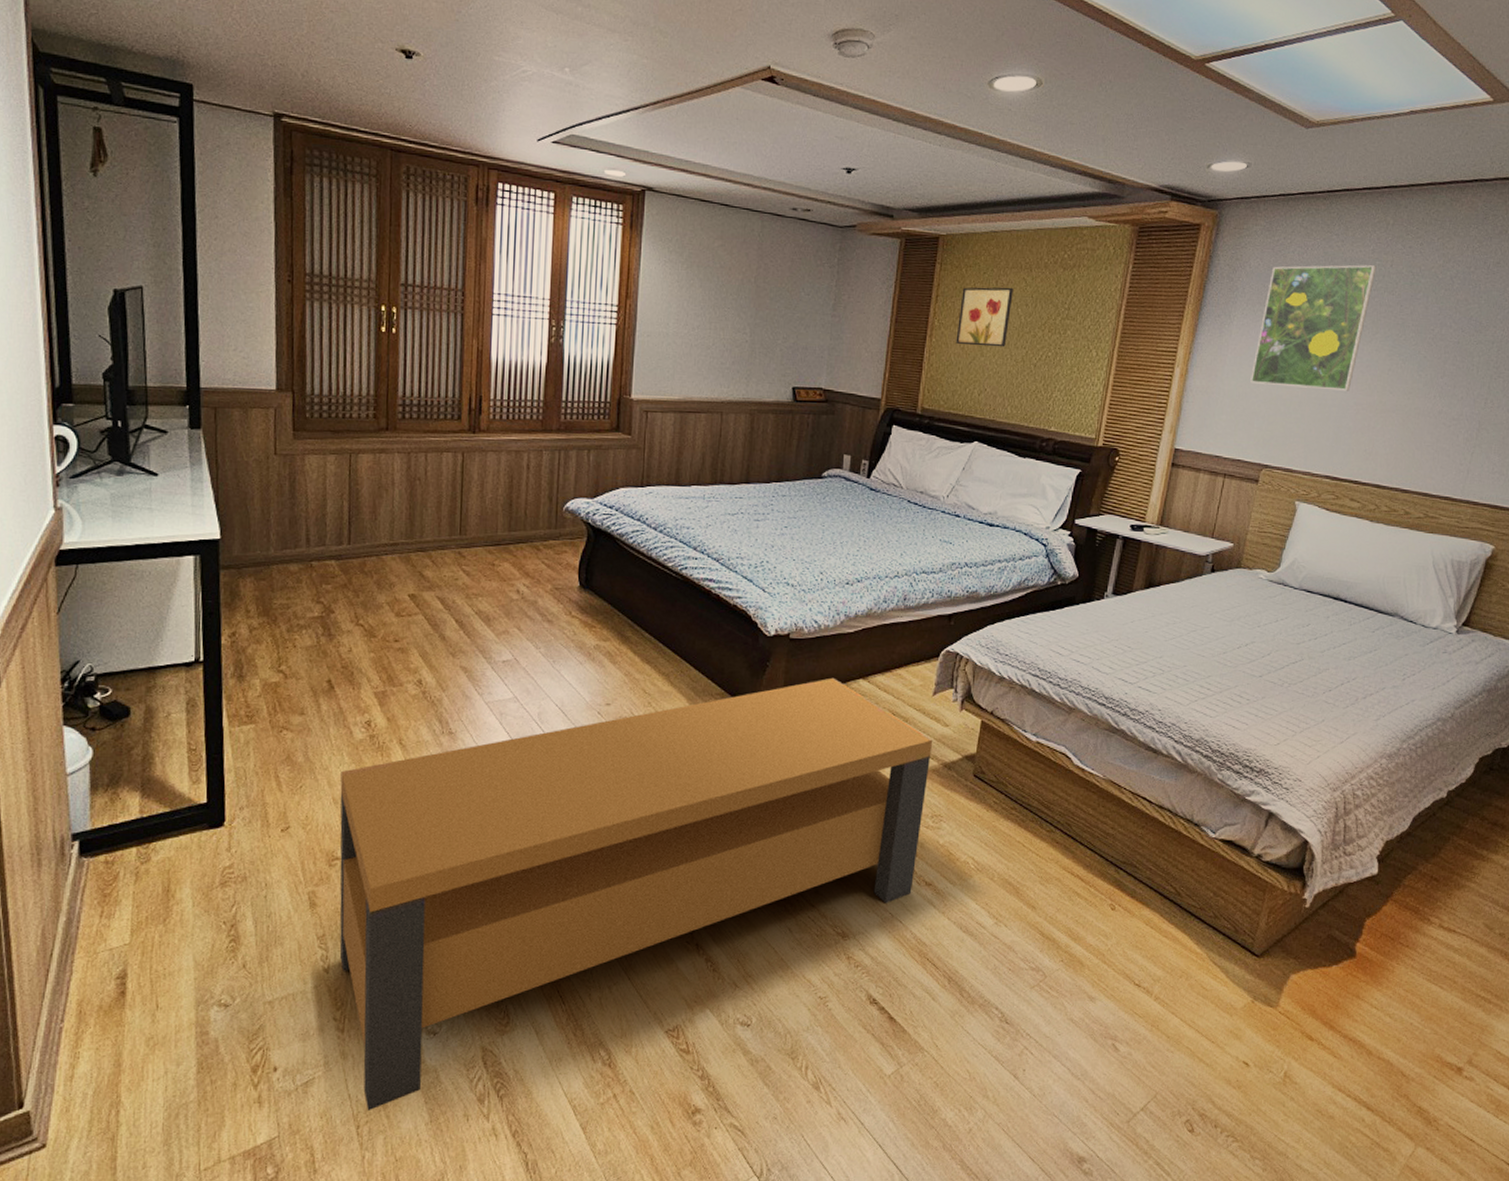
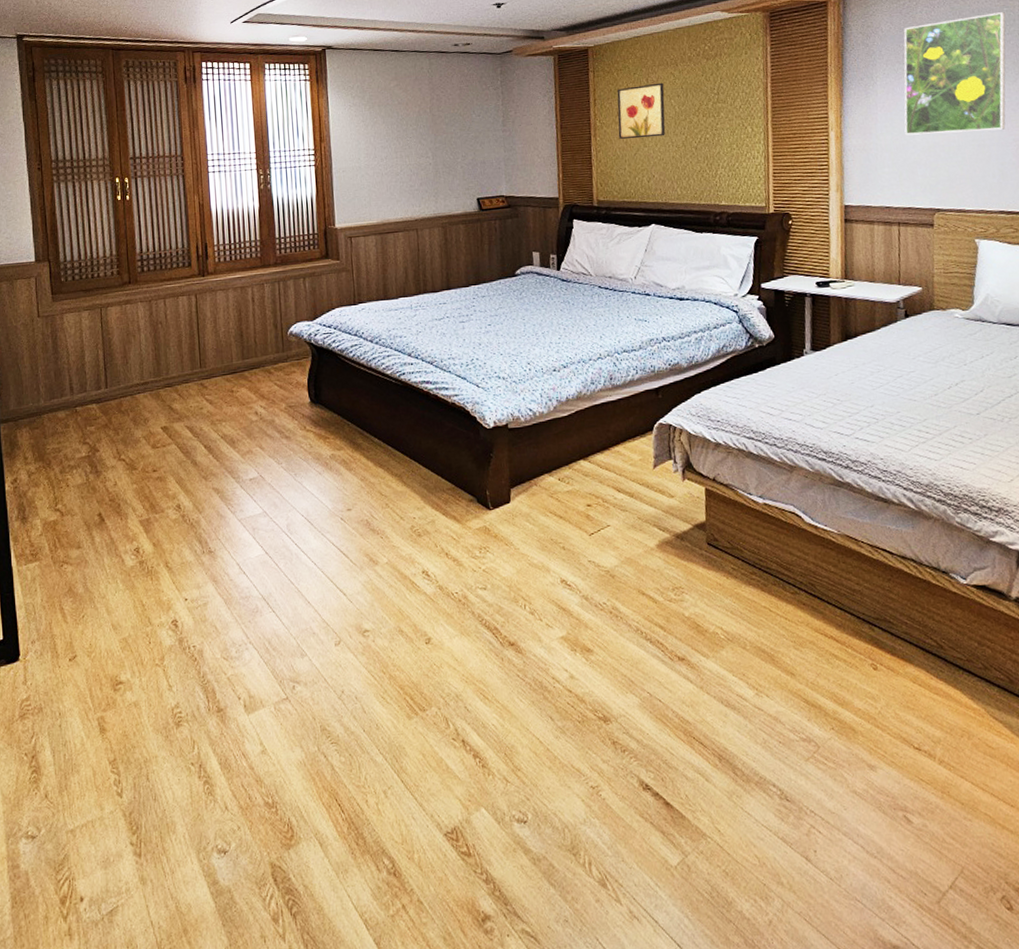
bench: present [339,677,933,1112] -> none [117,461,666,938]

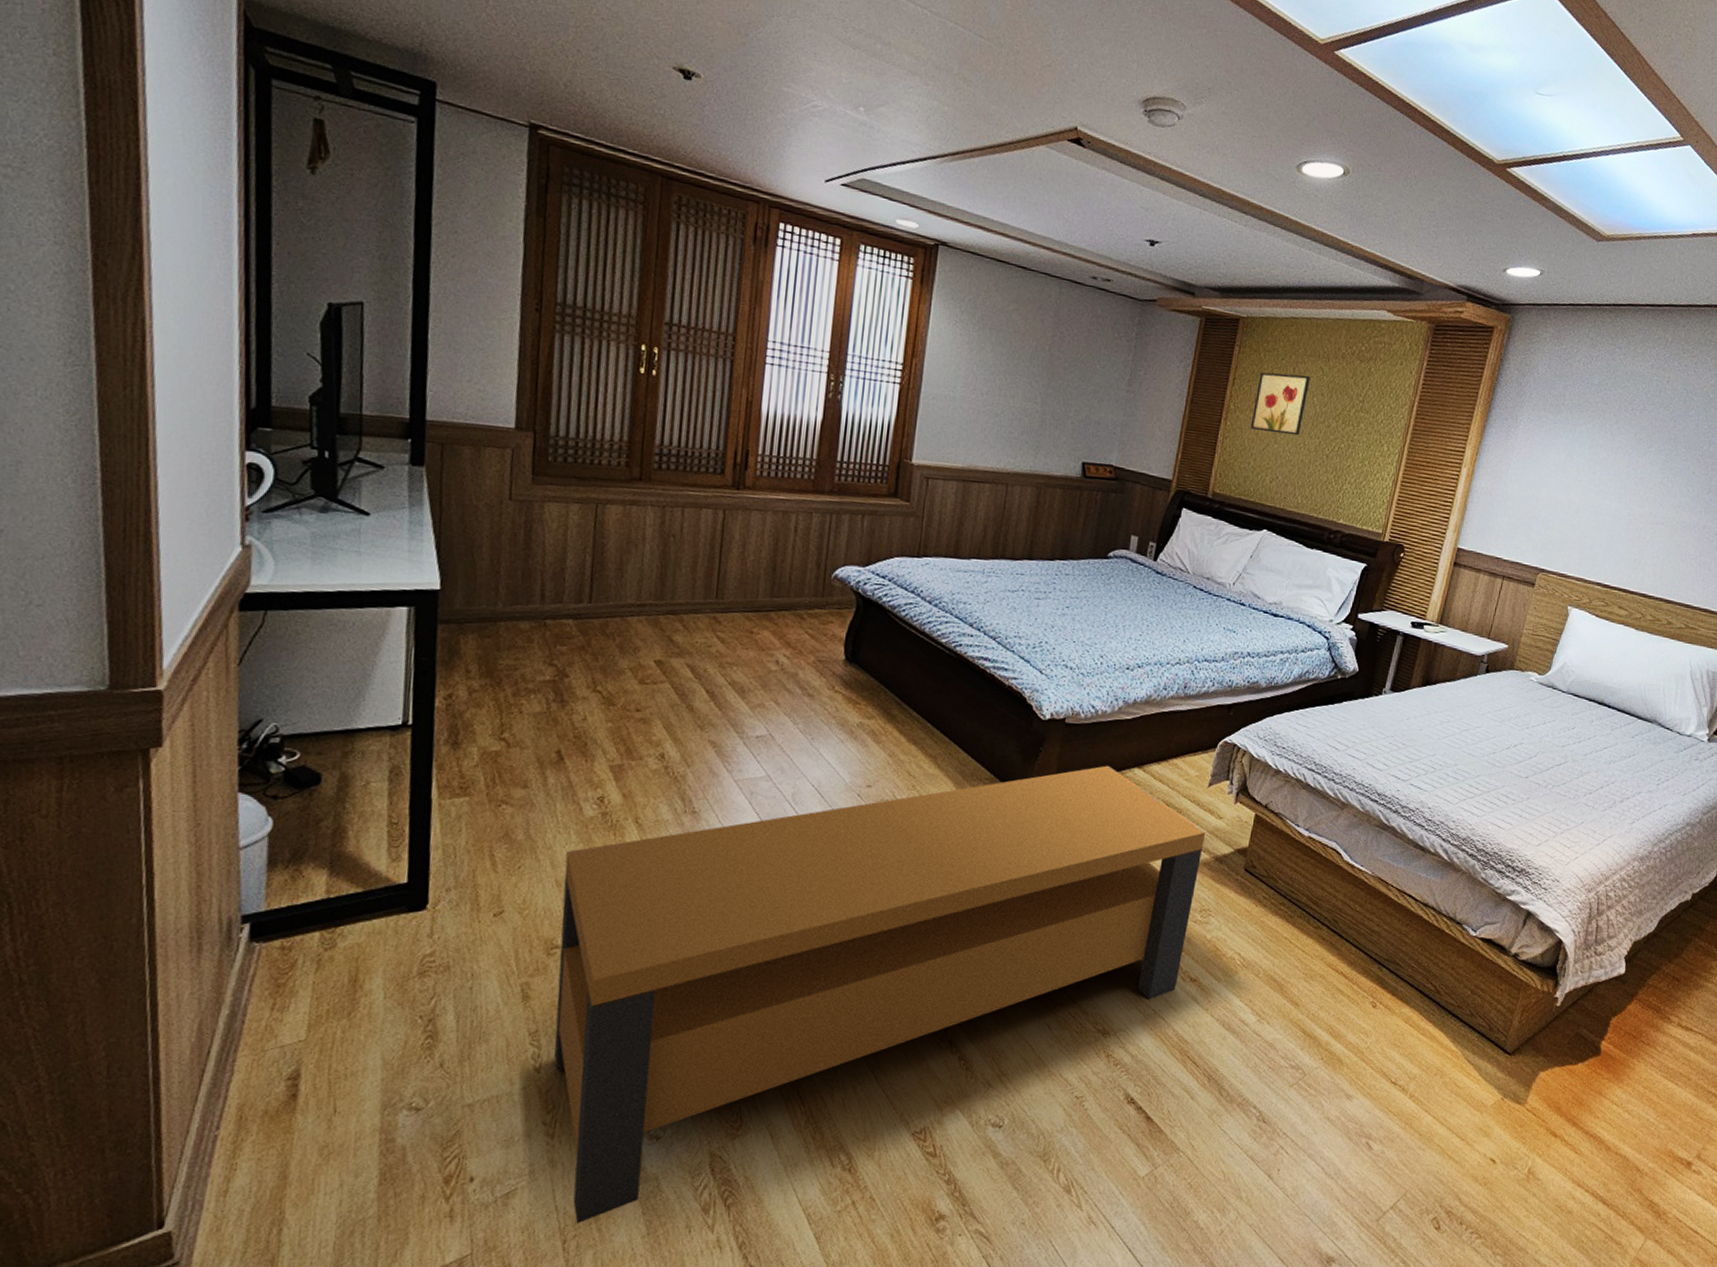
bench: none [117,461,666,938] -> present [554,765,1206,1225]
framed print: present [904,12,1006,136] -> none [1532,374,1654,501]

